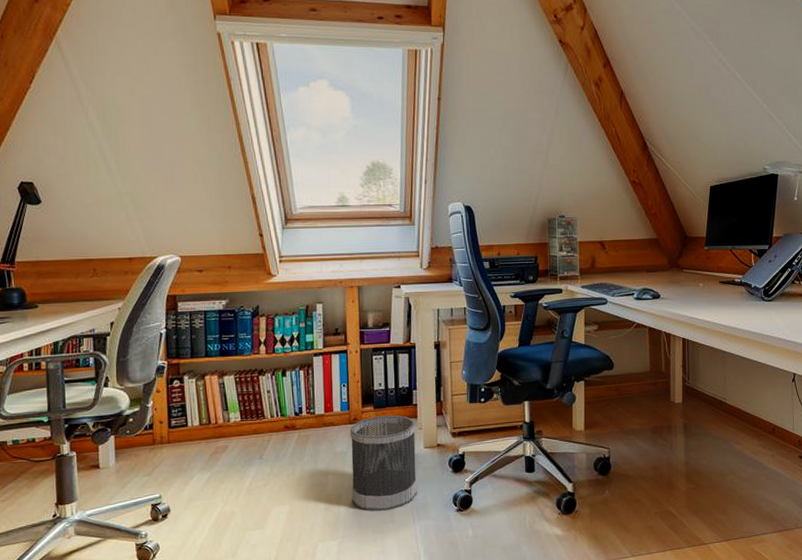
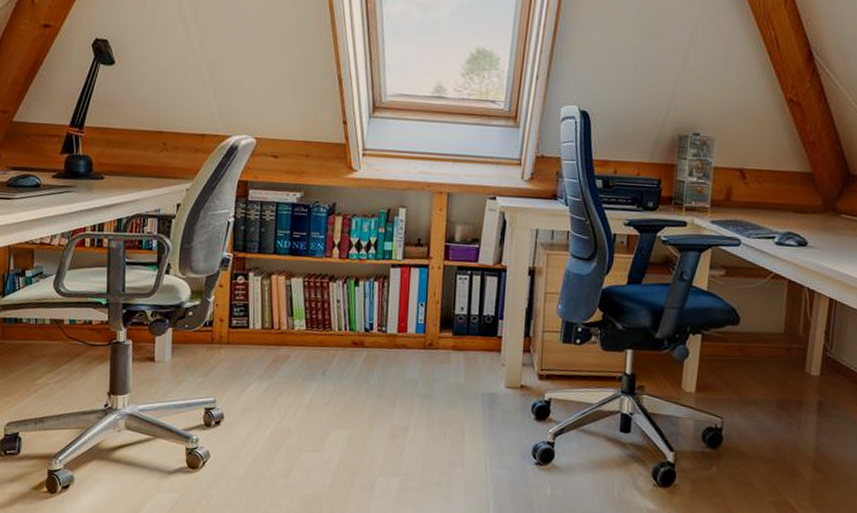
wastebasket: present [350,415,418,512] -> none [419,344,499,453]

